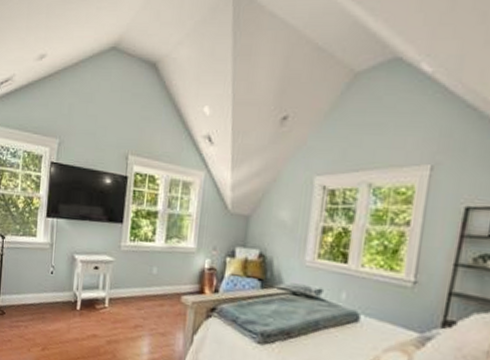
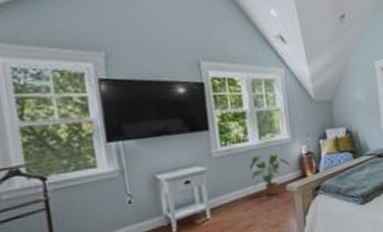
house plant: none [150,258,190,303] -> present [250,154,290,196]

